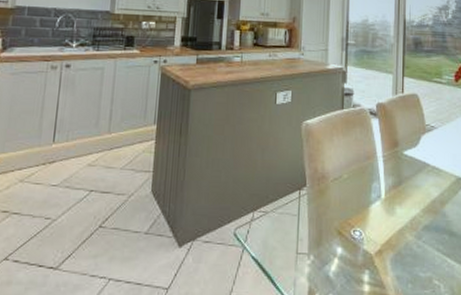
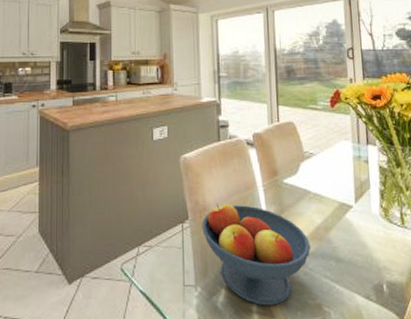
fruit bowl: none [319,171,426,277] -> present [202,203,311,306]

